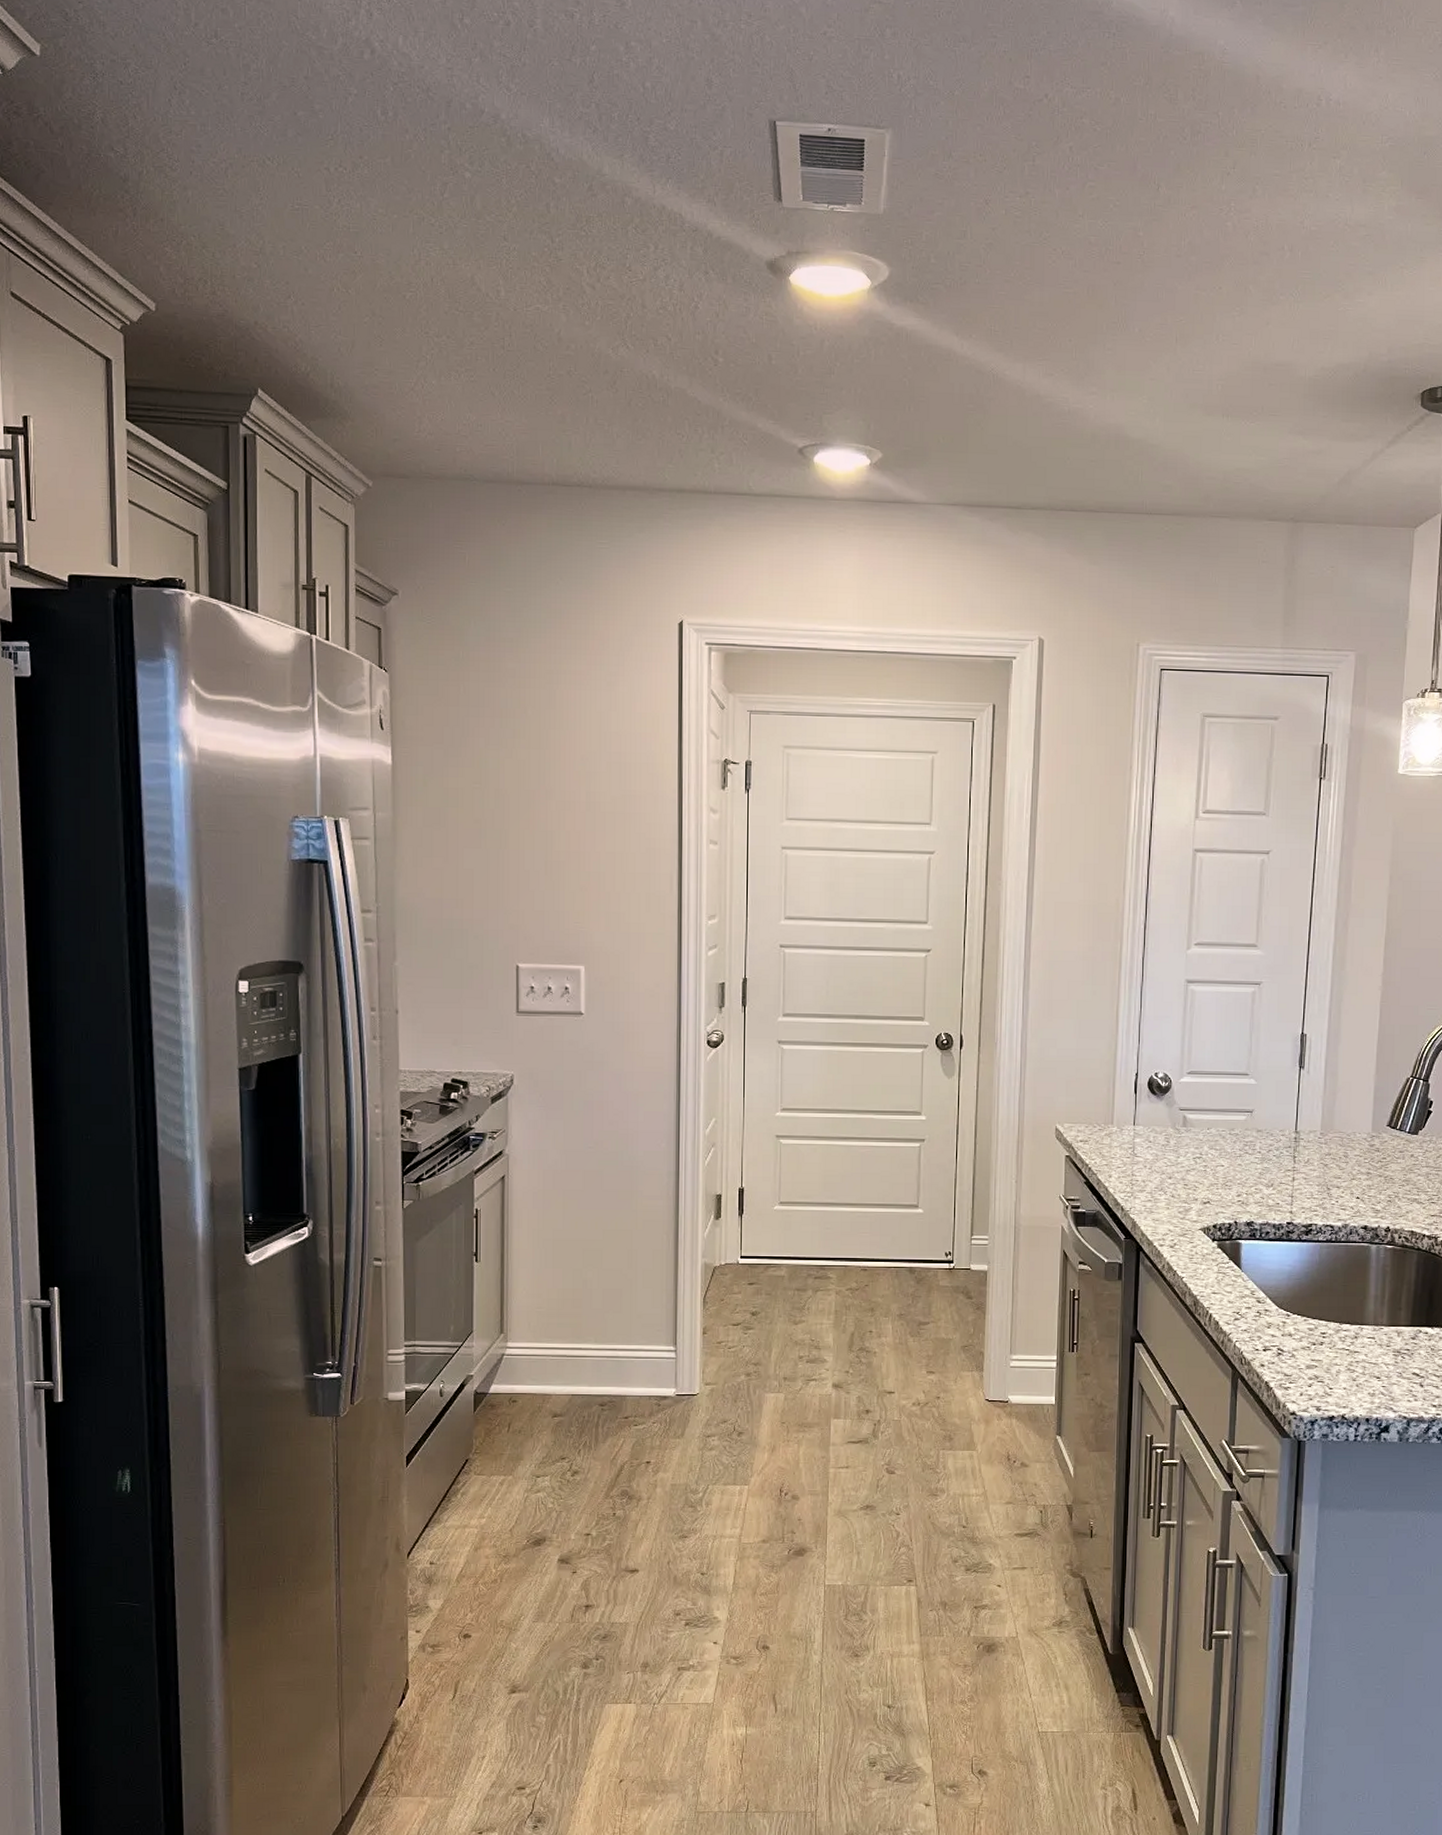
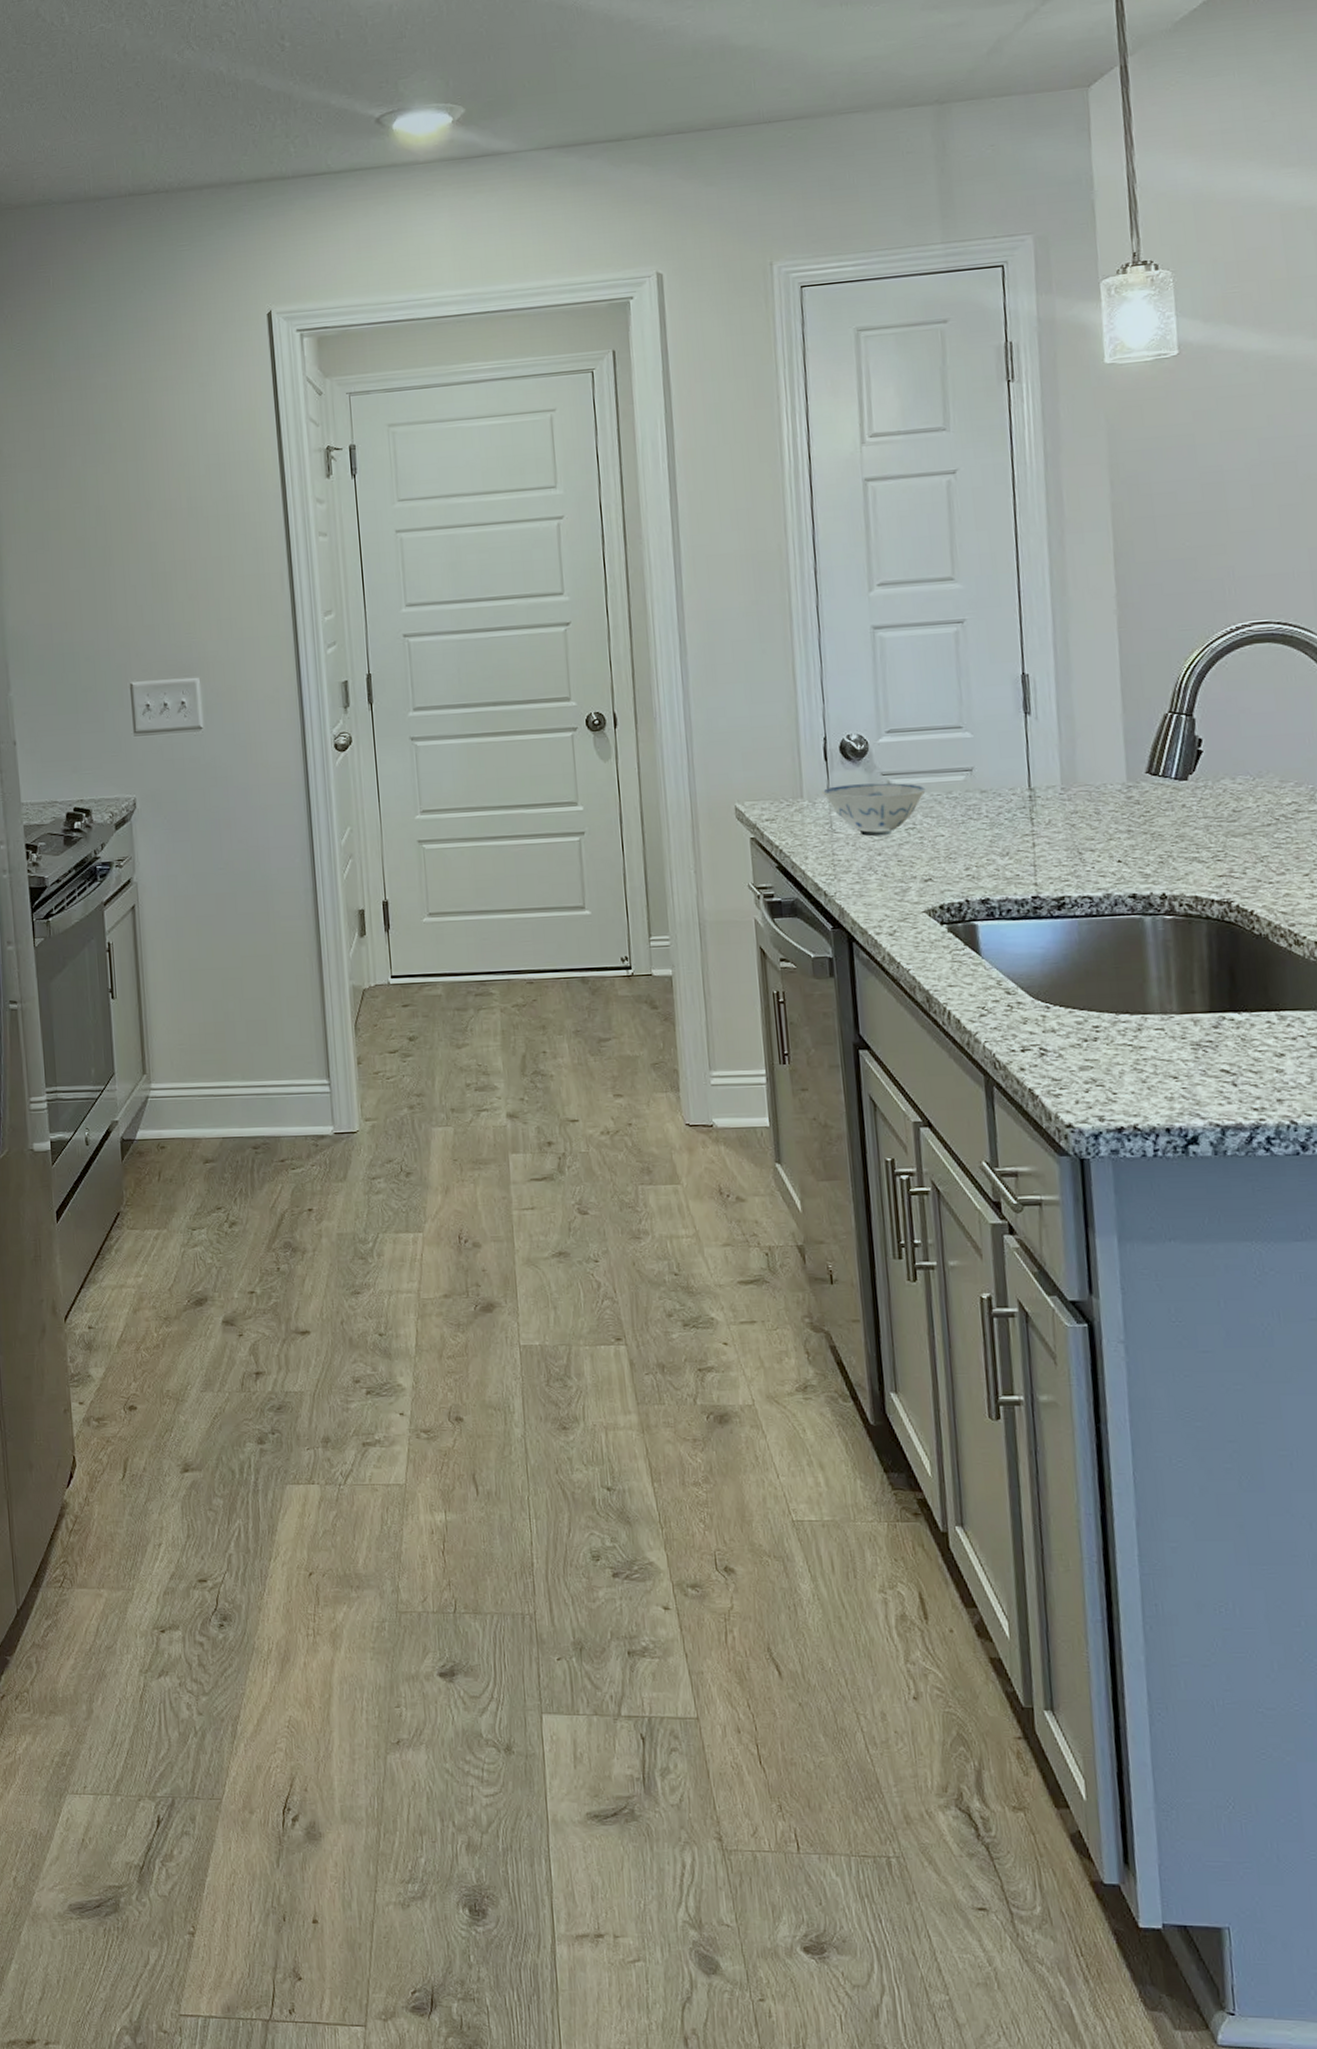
ceramic bowl: none [1129,1116,1215,1162] -> present [821,783,927,837]

